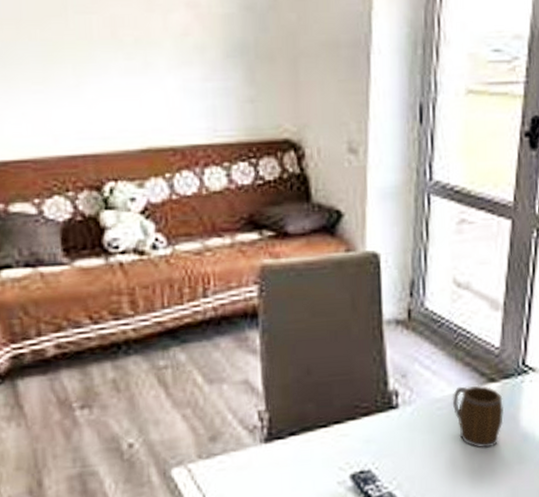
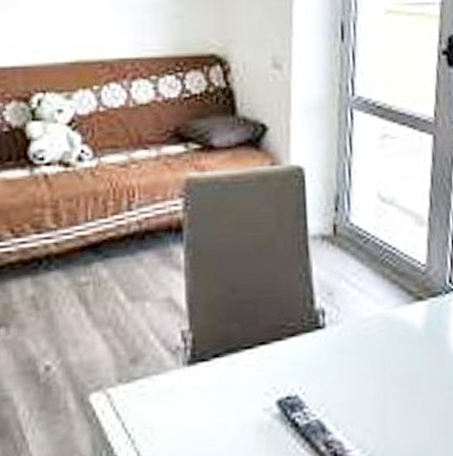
mug: present [452,385,504,448] -> none [379,304,433,371]

